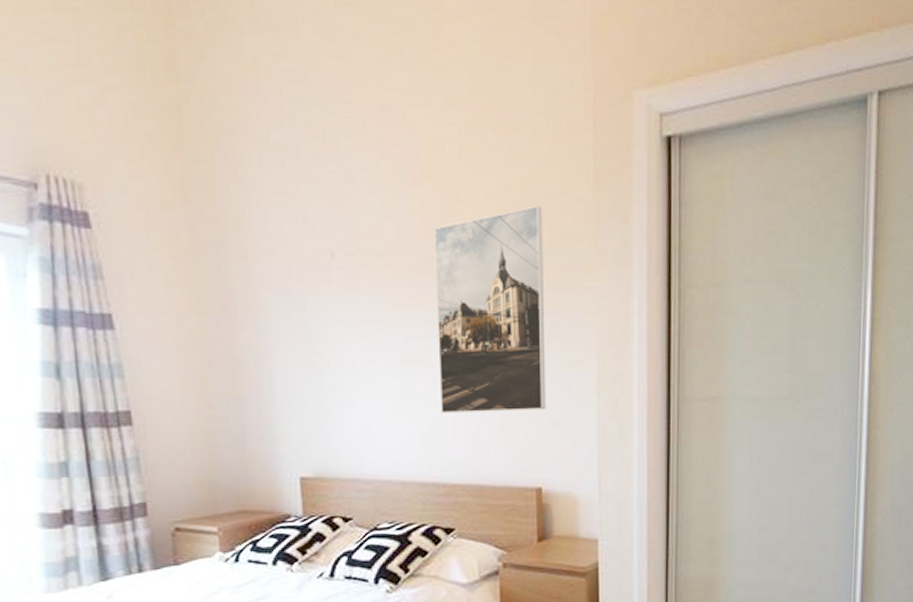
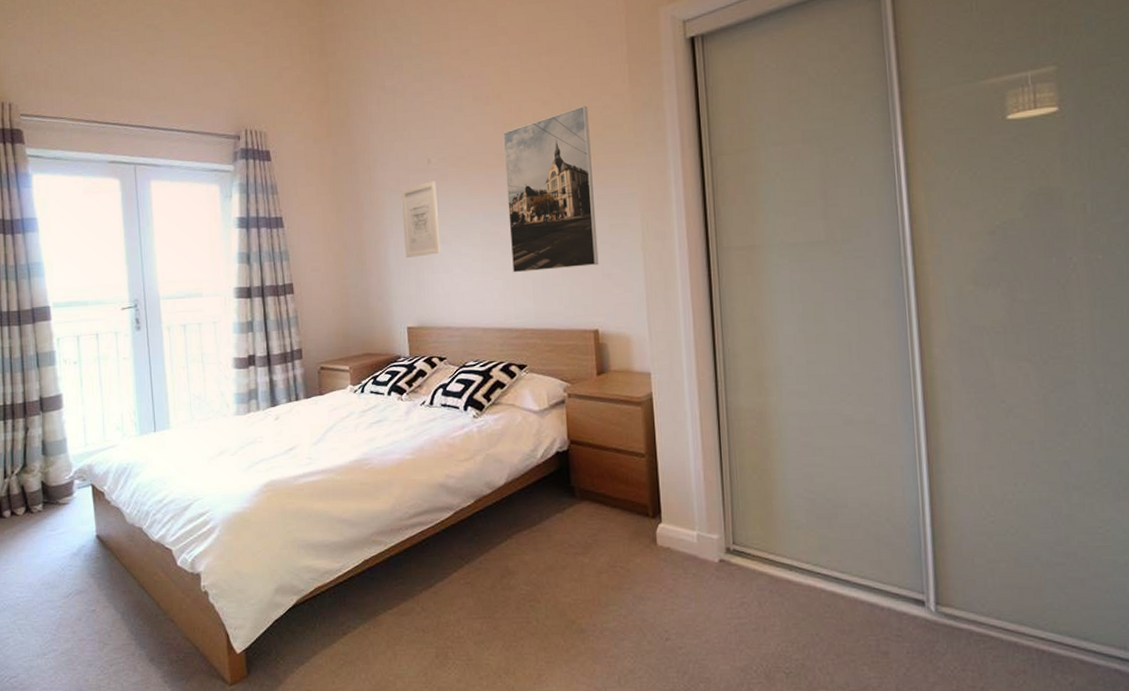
wall art: none [292,284,346,385] -> present [401,181,440,258]

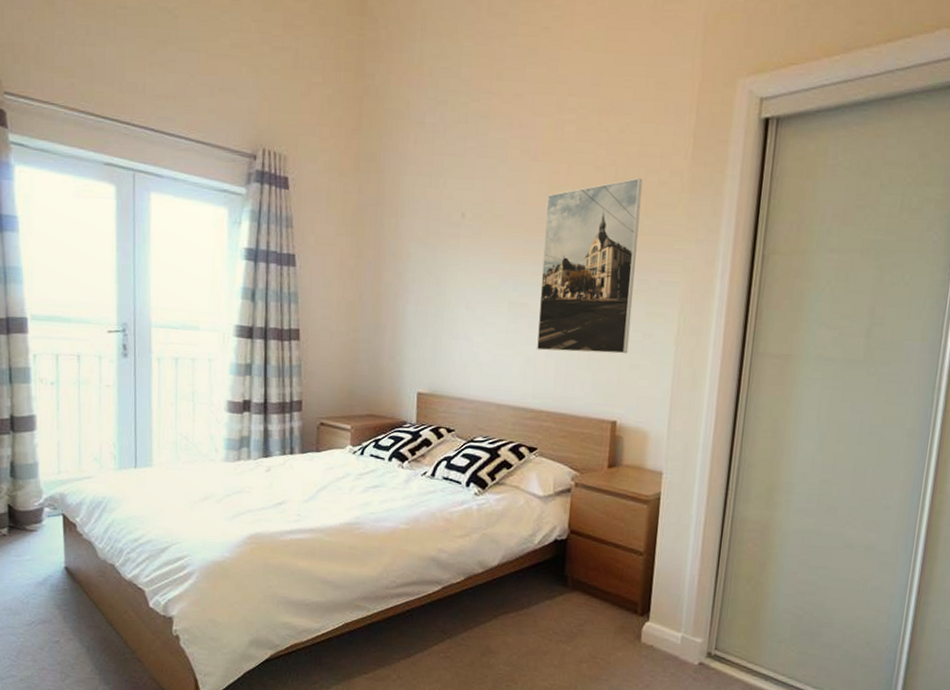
wall art: present [401,181,440,258] -> none [425,238,468,319]

